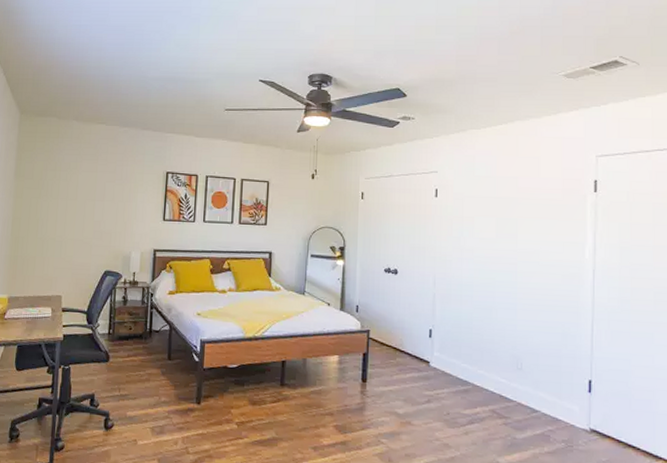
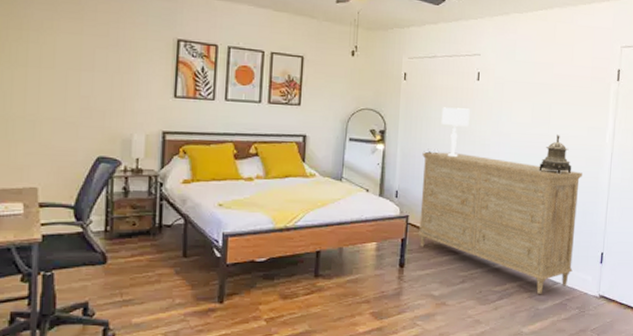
dresser: none [379,267,559,422] -> present [418,152,582,294]
table lamp: none [399,224,429,272] -> present [441,107,470,156]
decorative urn: none [508,250,547,292] -> present [539,135,572,174]

